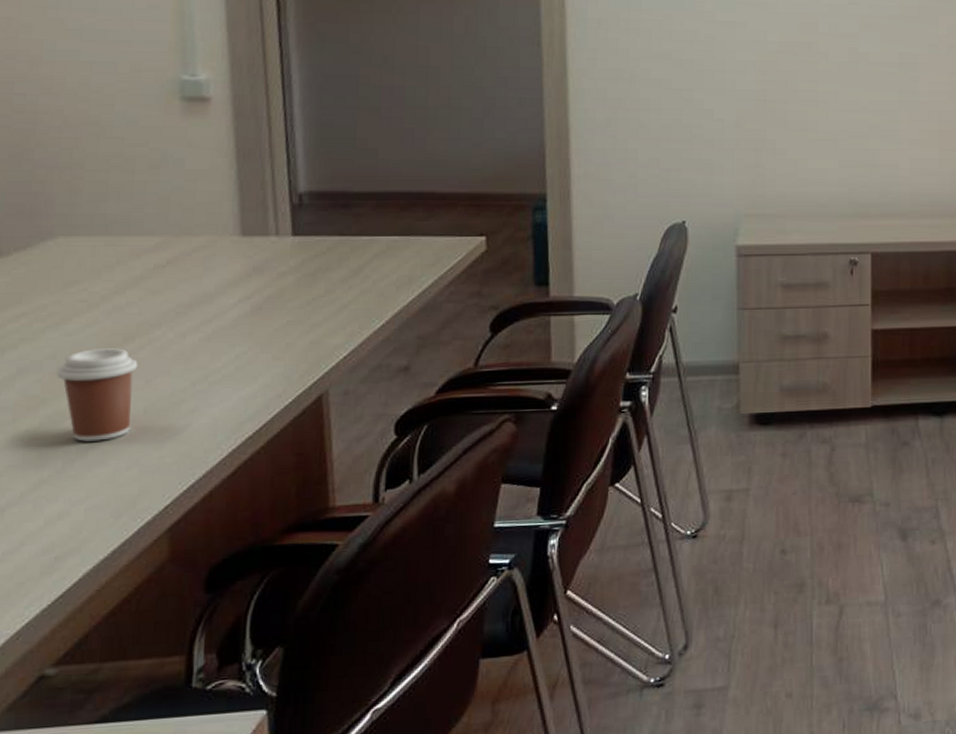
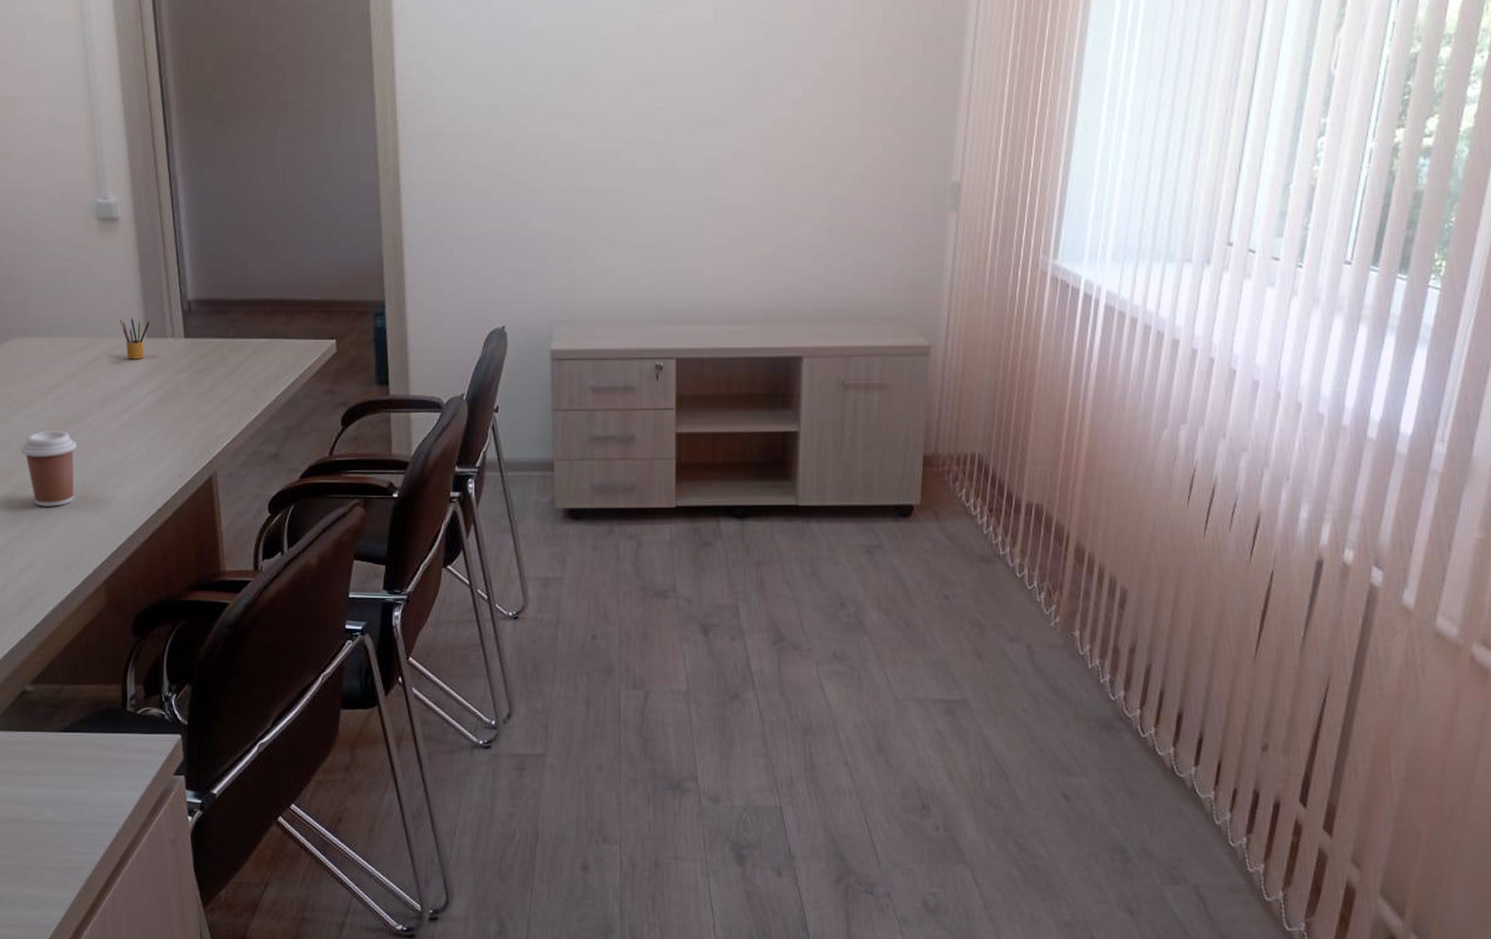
pencil box: none [205,212,247,261] -> present [119,317,150,359]

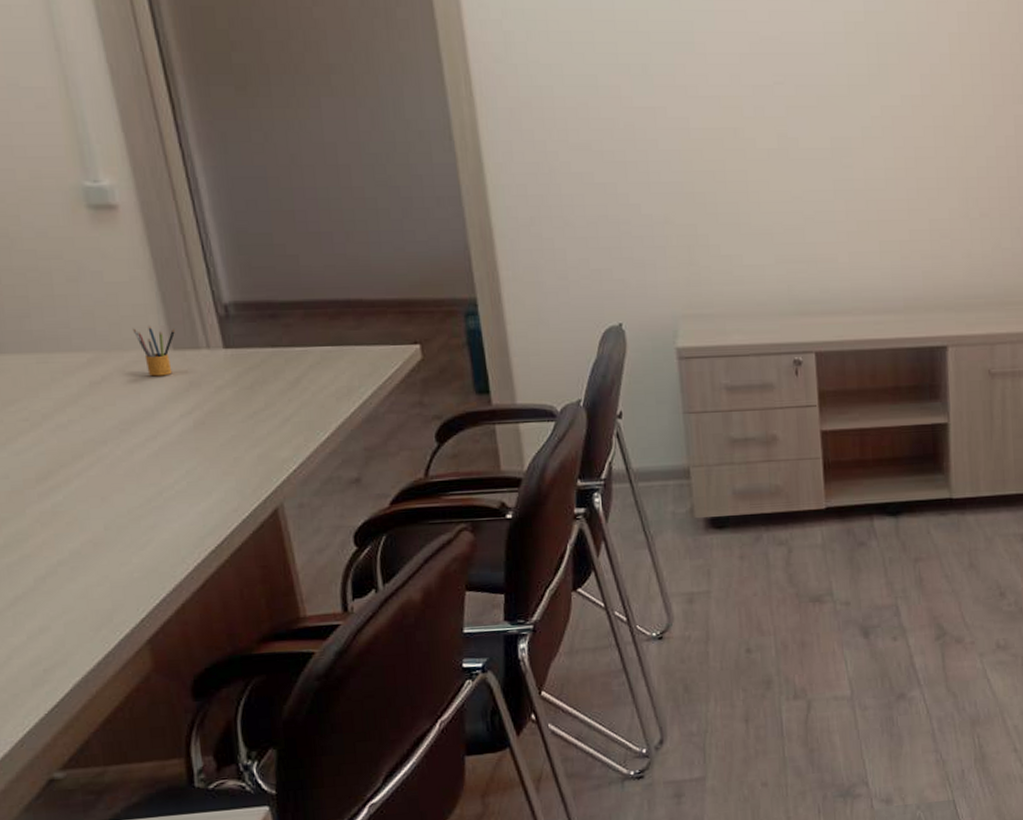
coffee cup: present [20,431,77,507] -> none [11,466,95,559]

